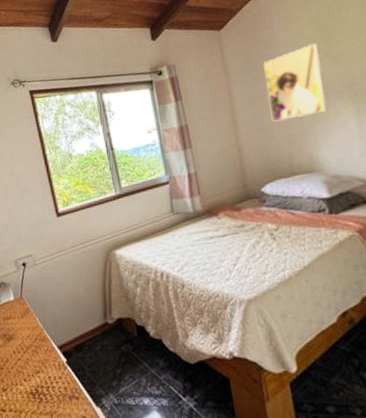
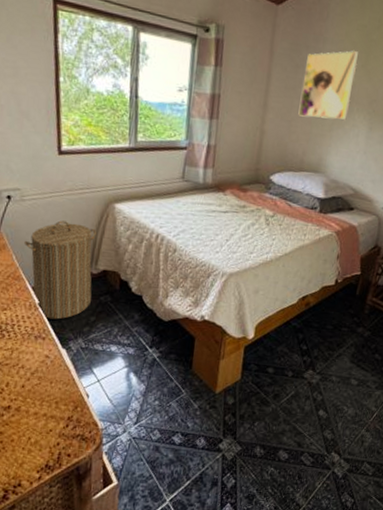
laundry hamper: none [43,276,114,377] -> present [23,220,96,320]

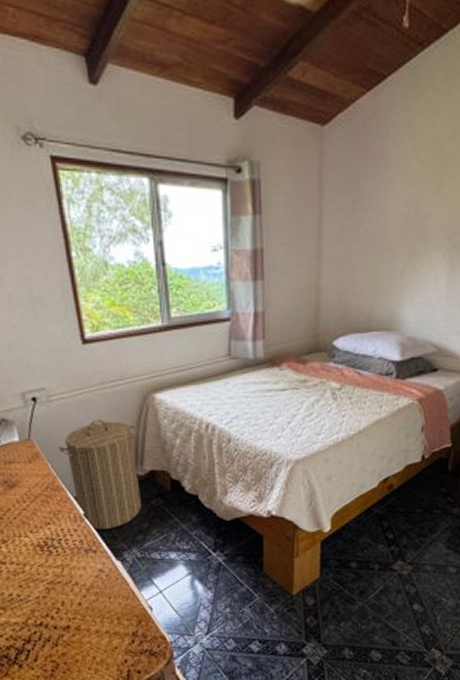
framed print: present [298,50,358,120] -> none [360,172,430,264]

